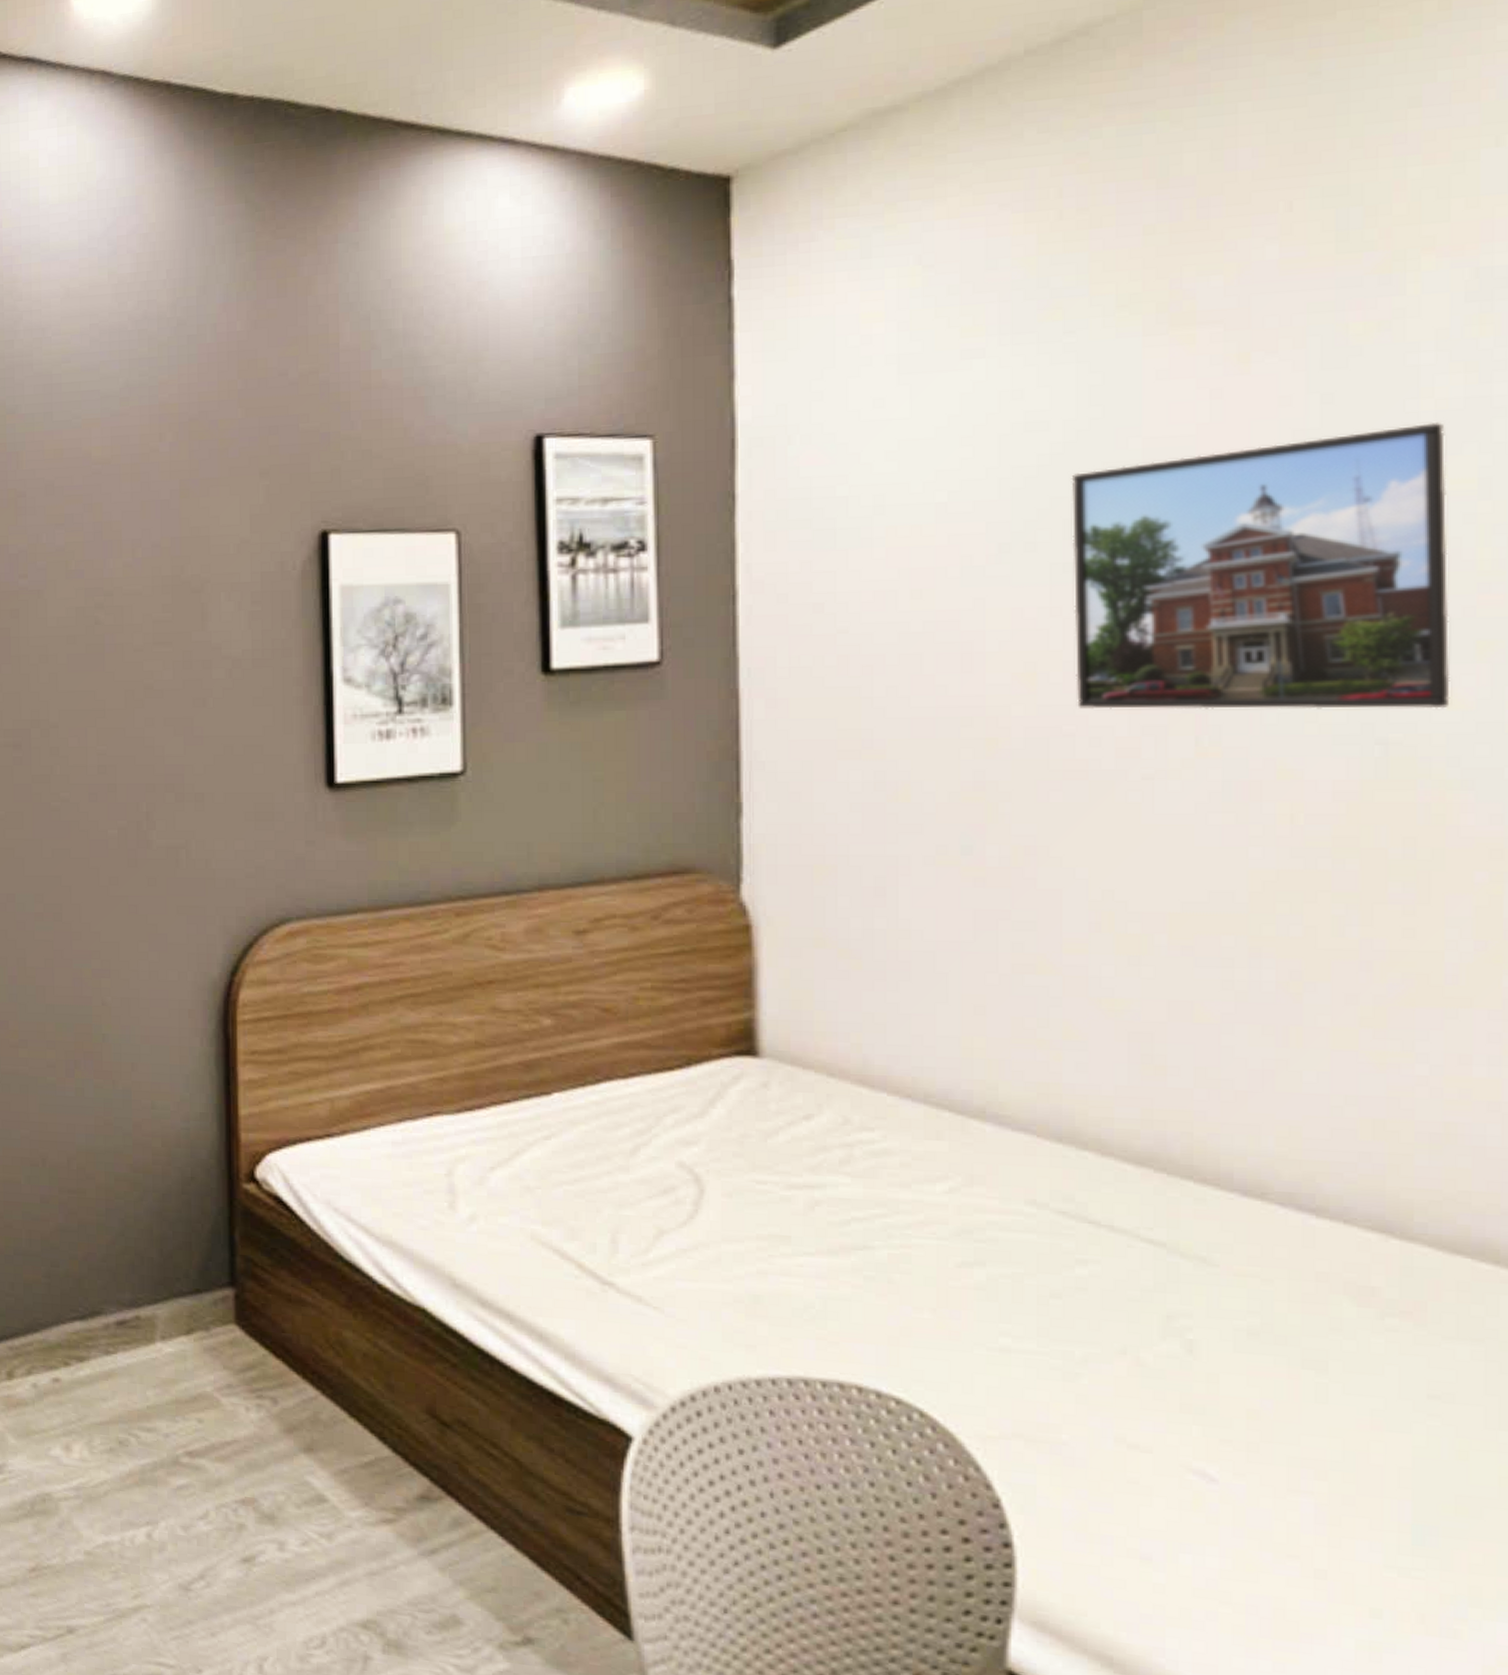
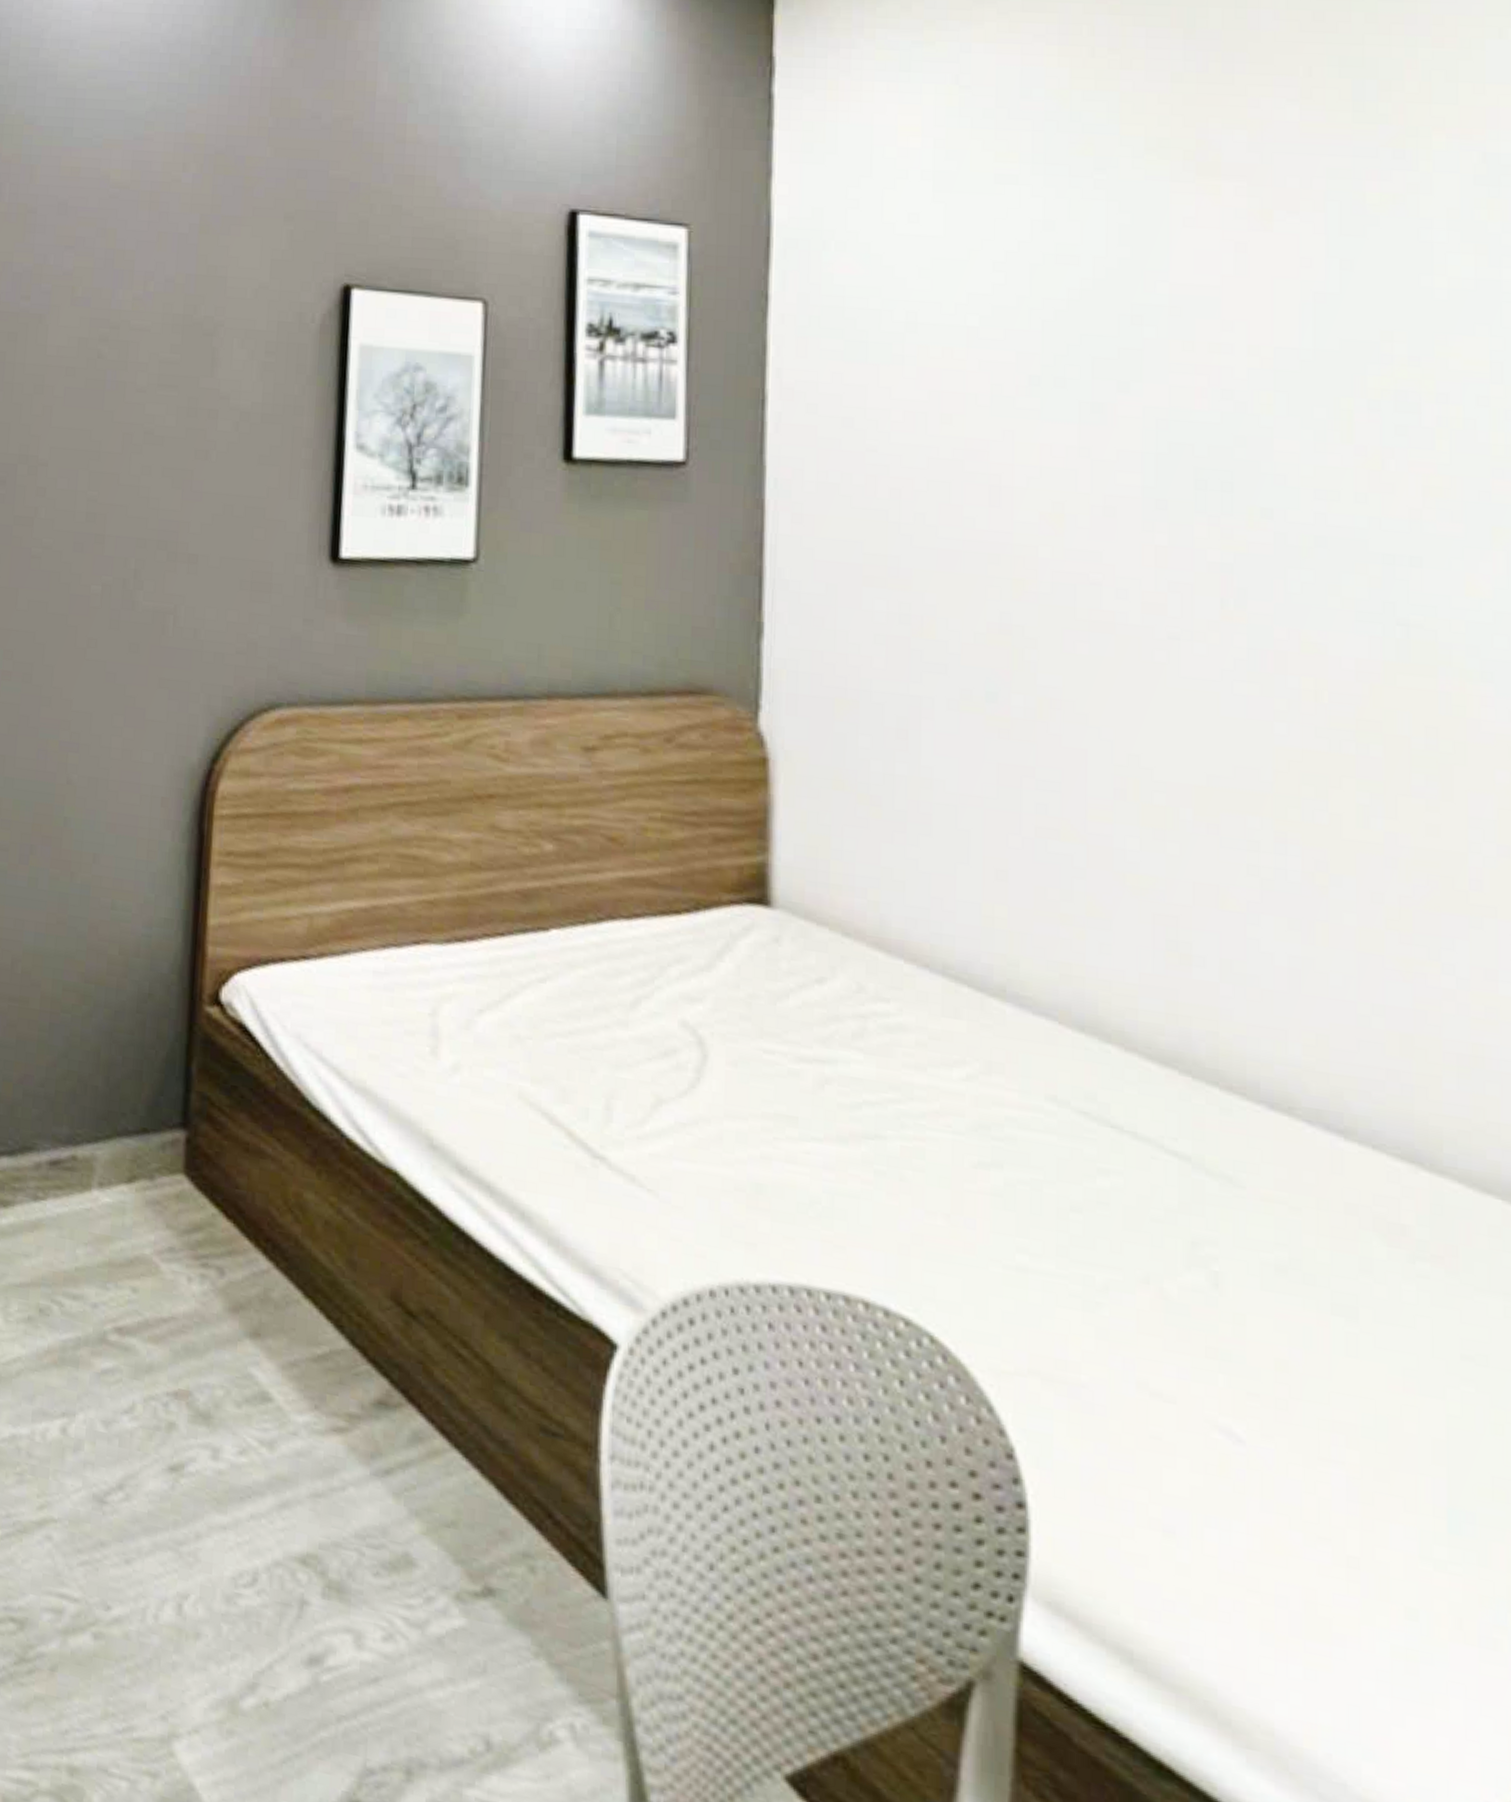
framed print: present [1071,423,1450,709] -> none [1100,301,1468,594]

